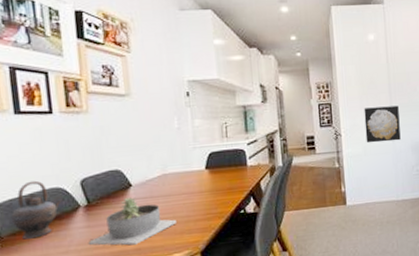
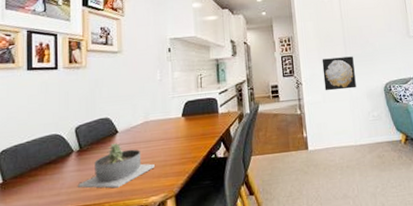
teapot: present [10,180,64,240] -> none [15,128,60,182]

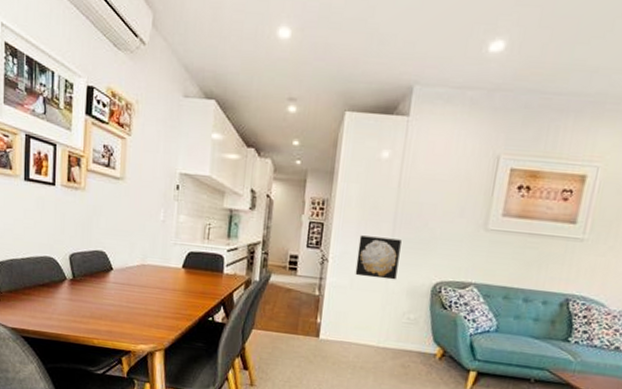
succulent planter: present [78,143,155,189] -> none [69,280,147,327]

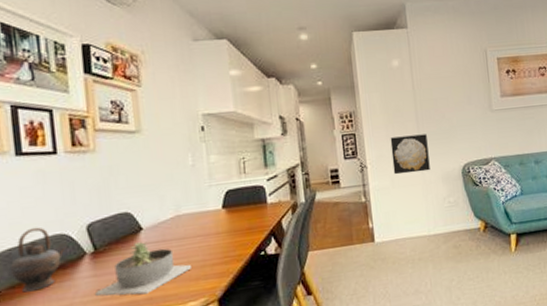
teapot: none [10,246,54,300] -> present [9,227,69,293]
succulent planter: none [69,280,147,327] -> present [96,241,191,296]

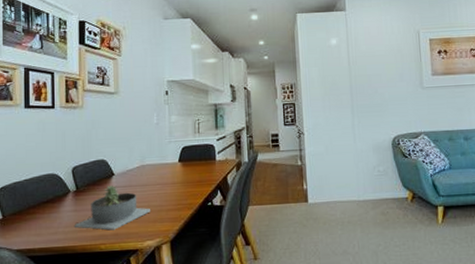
teapot: present [9,227,69,293] -> none [13,166,58,219]
wall art: present [390,134,430,175] -> none [326,106,362,143]

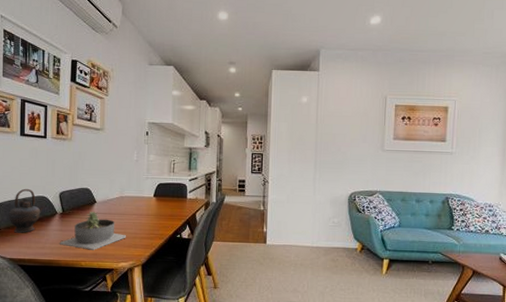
teapot: none [13,166,58,219] -> present [8,188,46,233]

